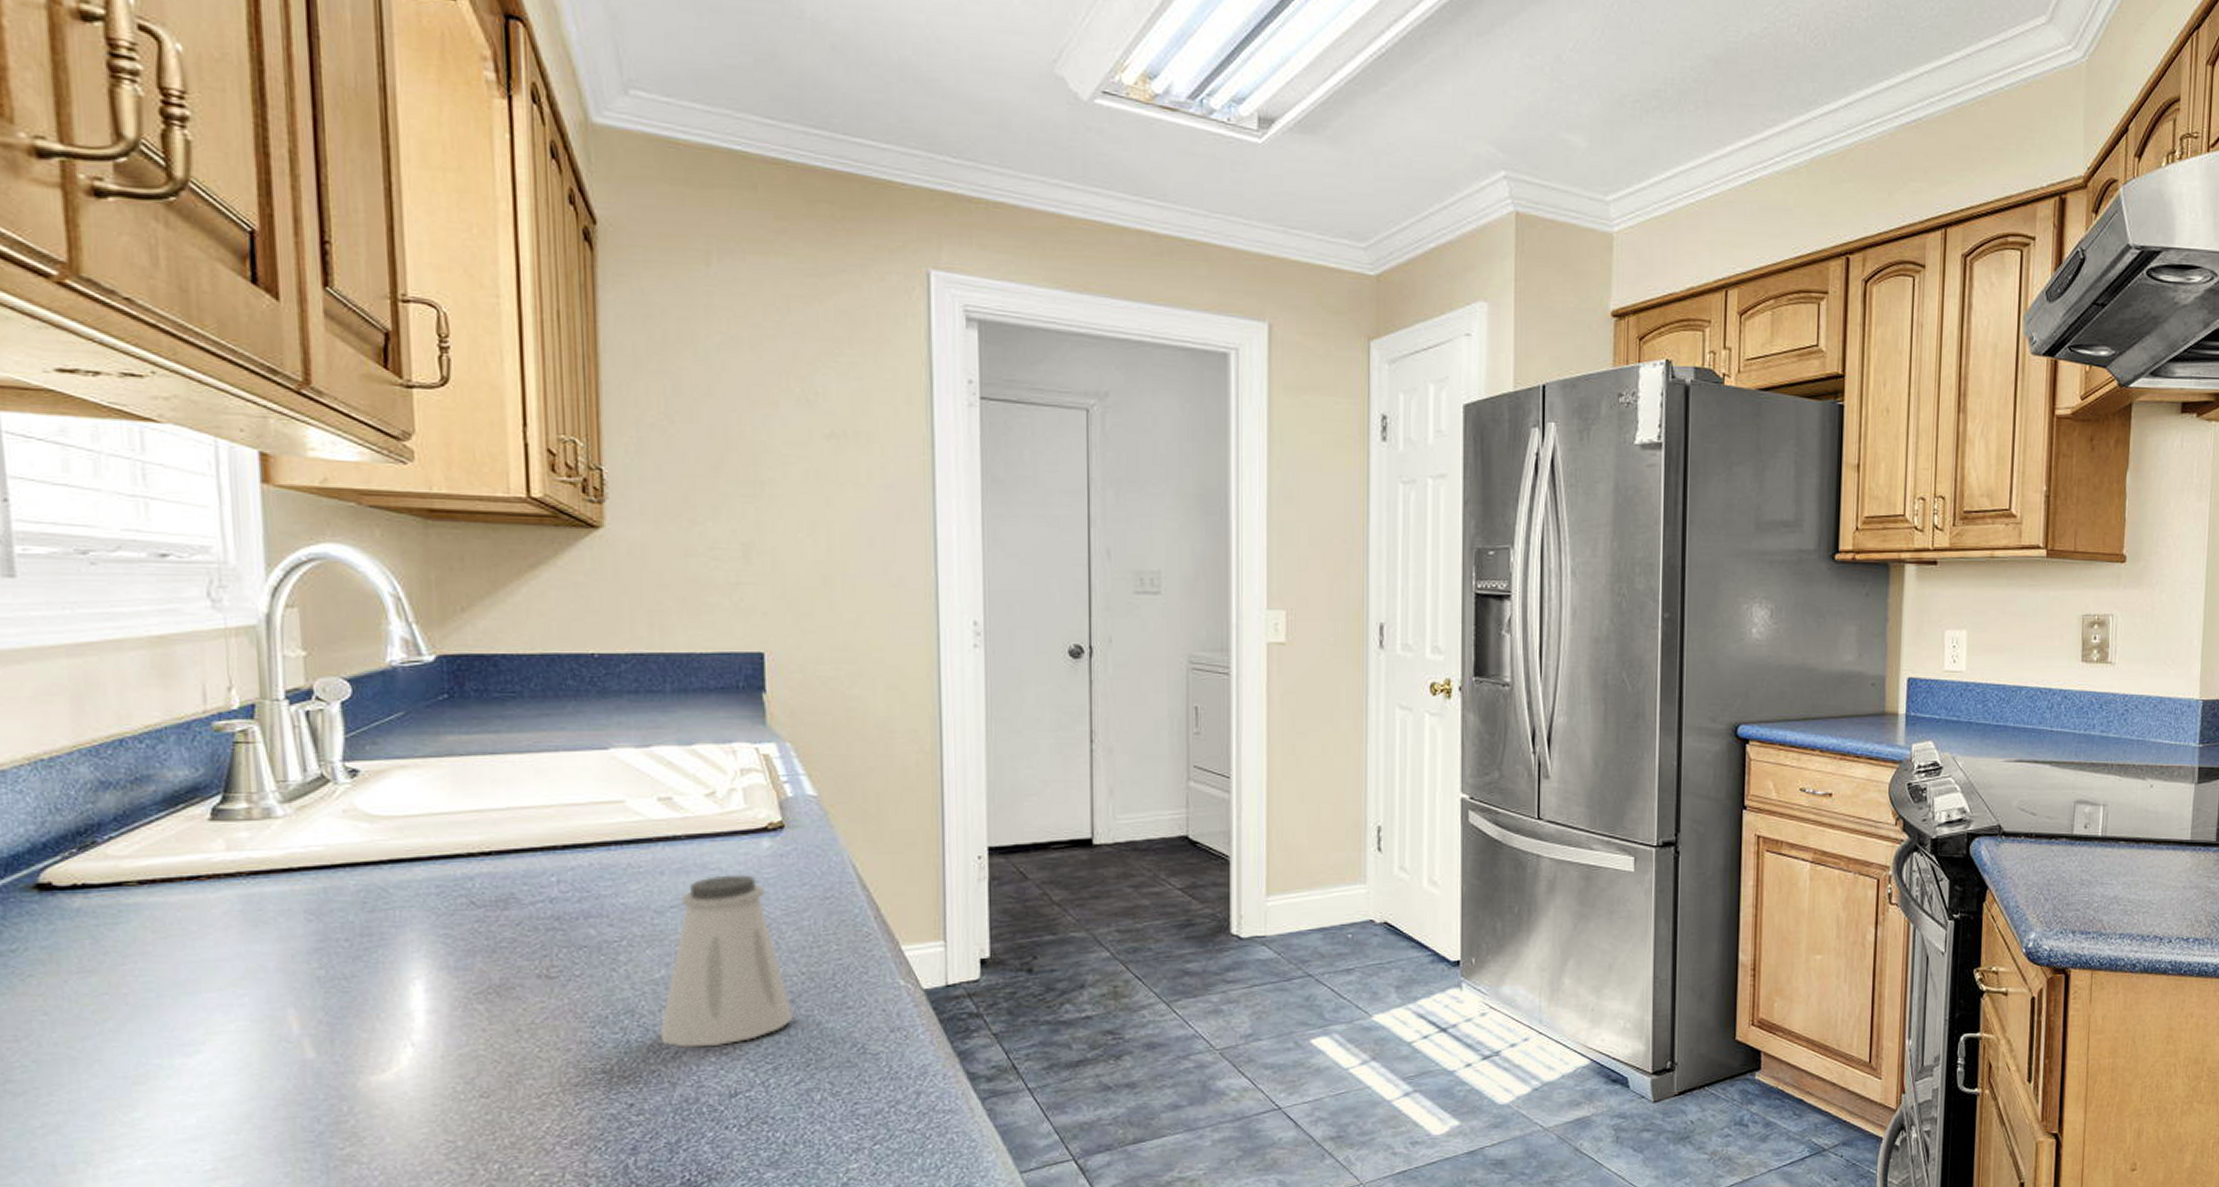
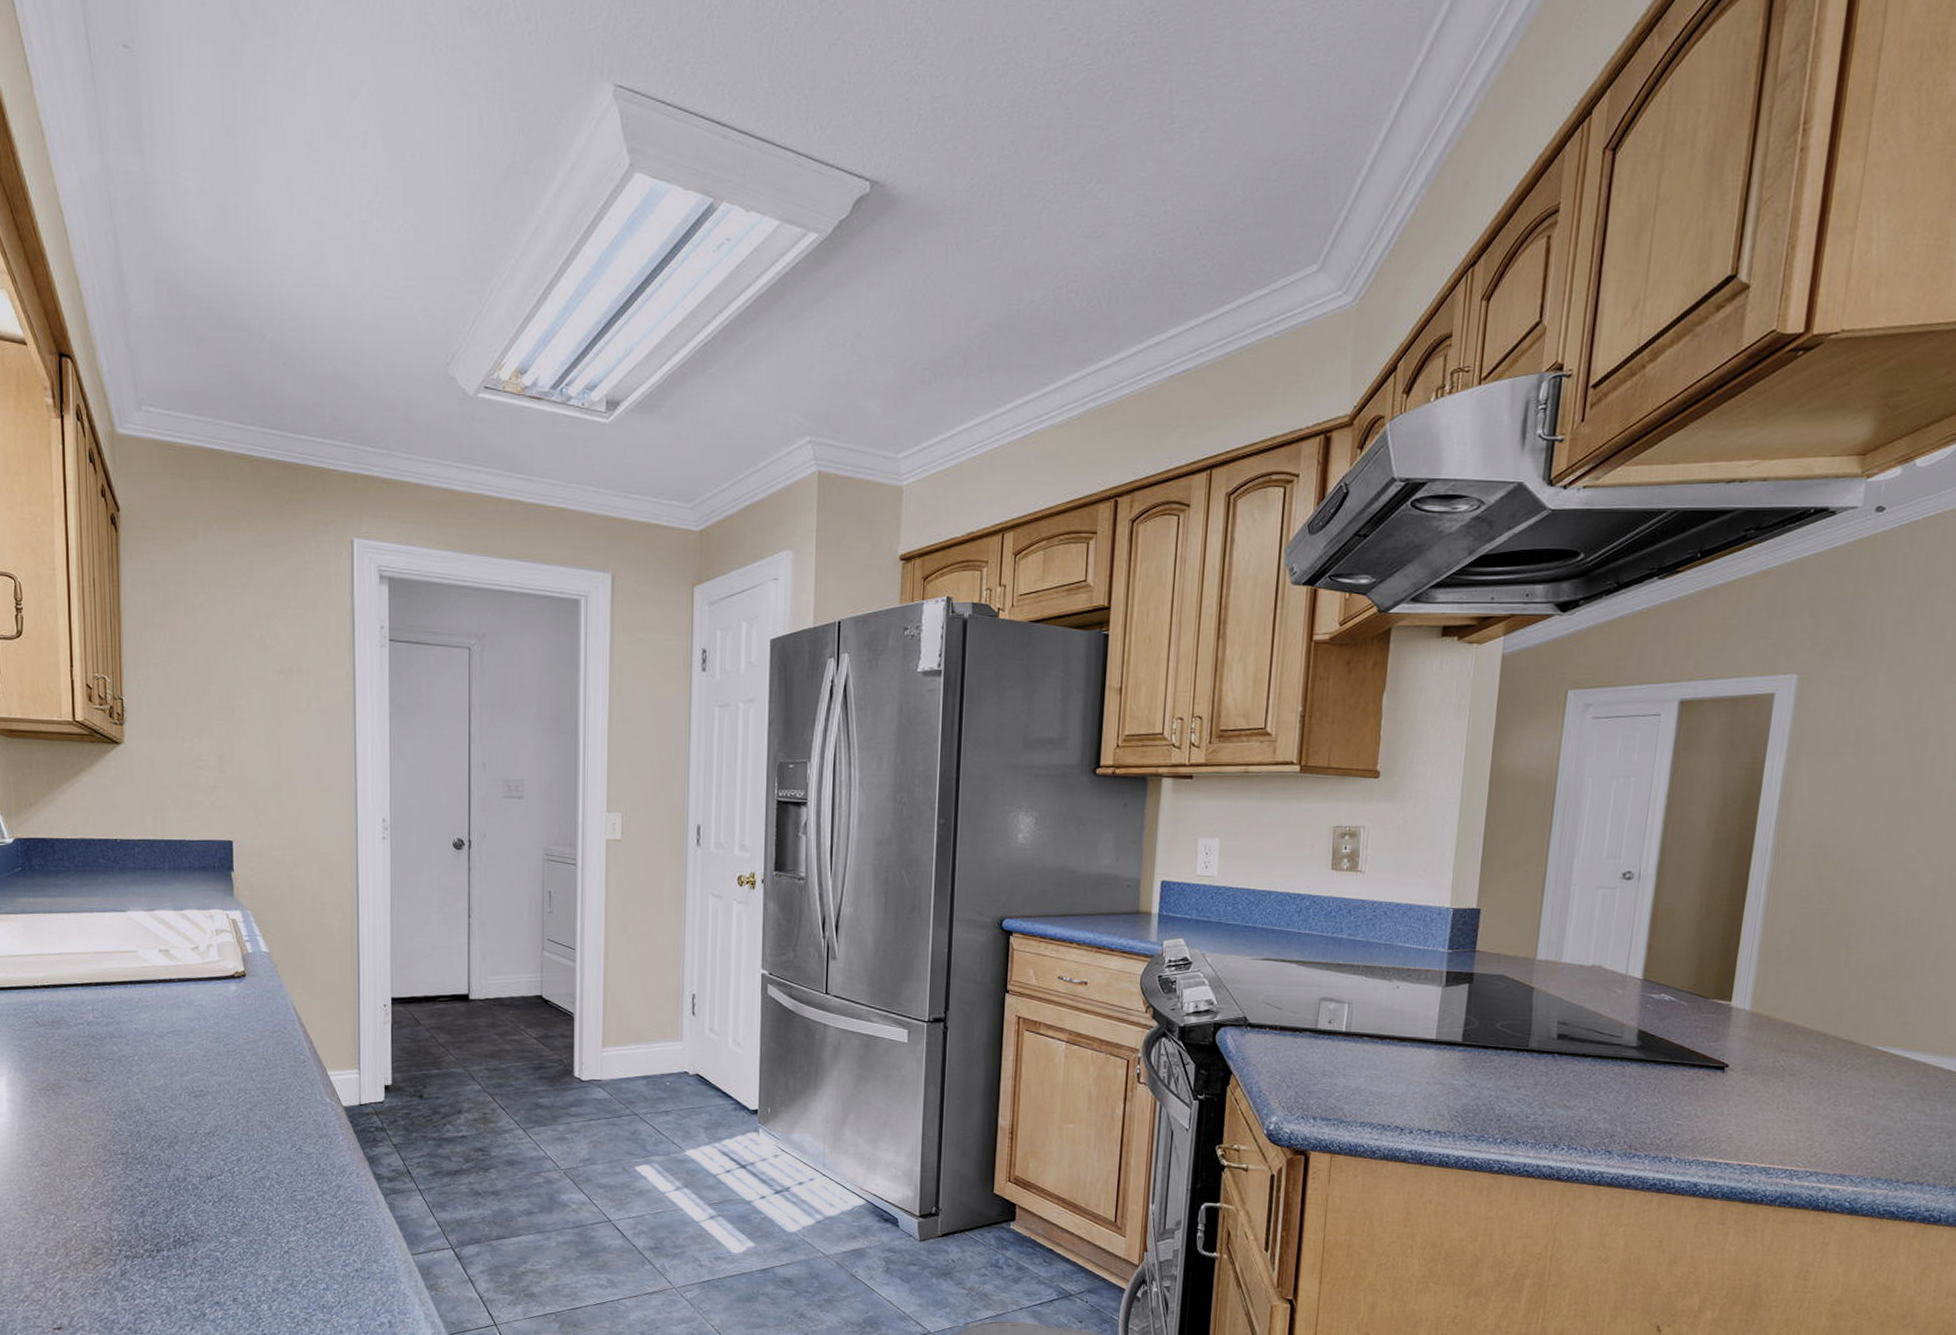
saltshaker: present [659,875,795,1048] -> none [160,1010,252,1140]

